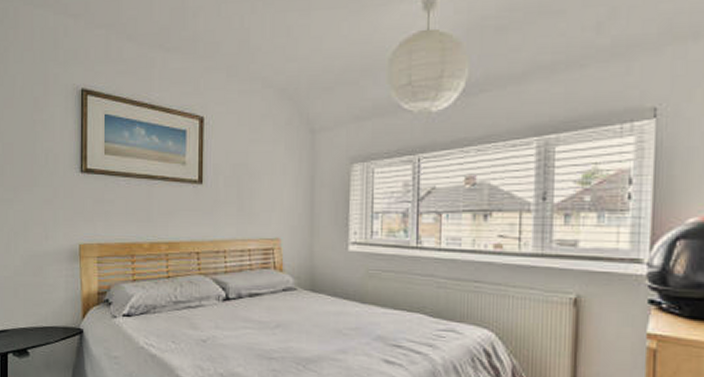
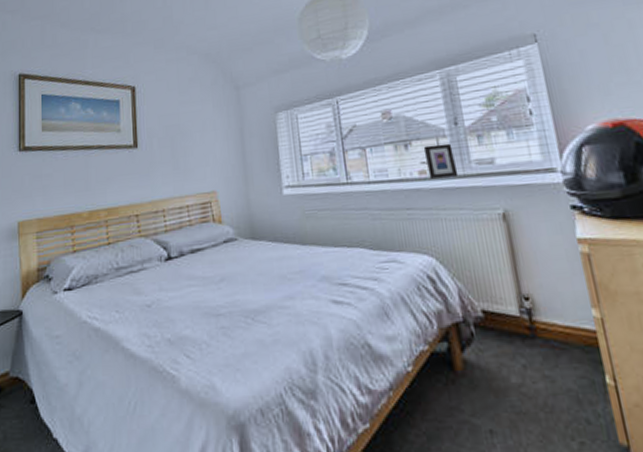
picture frame: none [503,218,536,256] -> present [423,143,459,180]

